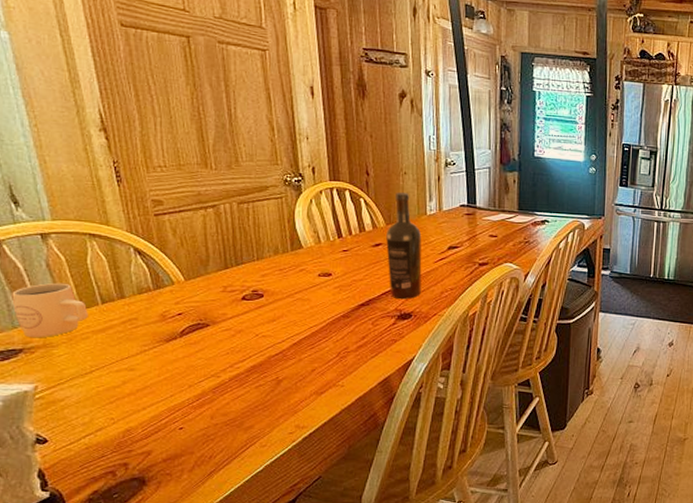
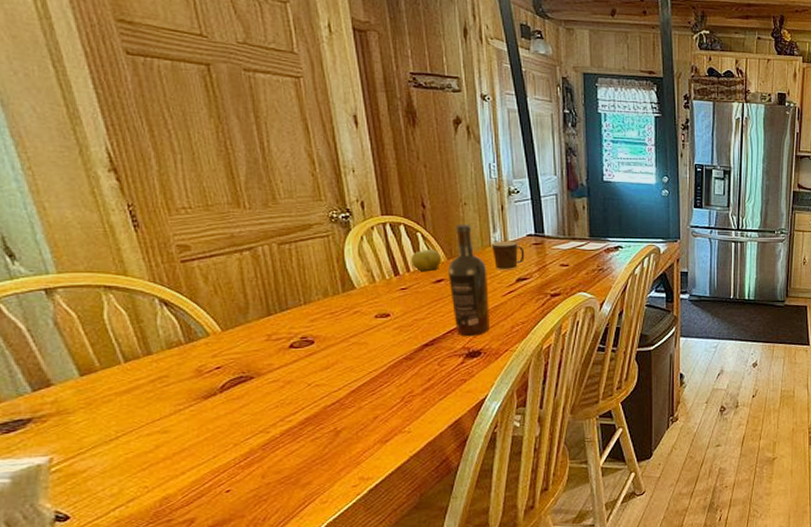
mug: present [12,282,88,338] -> none [14,342,109,406]
fruit: none [354,213,380,236] -> present [411,248,441,272]
mug: none [426,209,457,240] -> present [491,241,525,272]

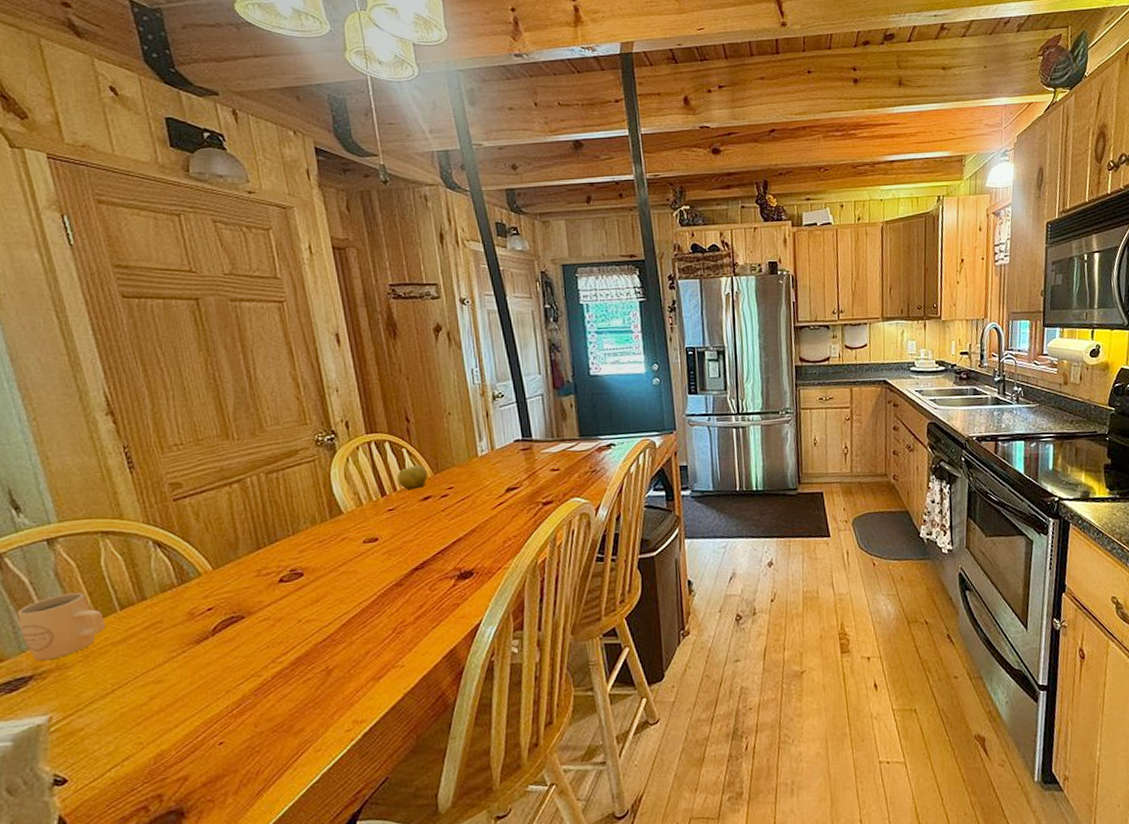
mug: none [14,342,109,406] -> present [17,591,106,662]
wine bottle: present [447,223,490,336] -> none [434,434,481,556]
mug: present [491,241,525,272] -> none [478,448,513,483]

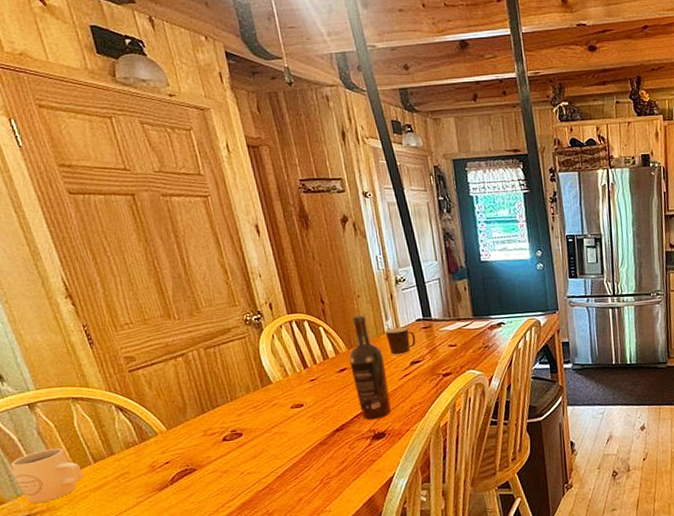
fruit: present [397,465,428,490] -> none [316,341,343,363]
wine bottle: none [434,434,481,556] -> present [349,314,391,420]
mug: none [478,448,513,483] -> present [385,326,416,357]

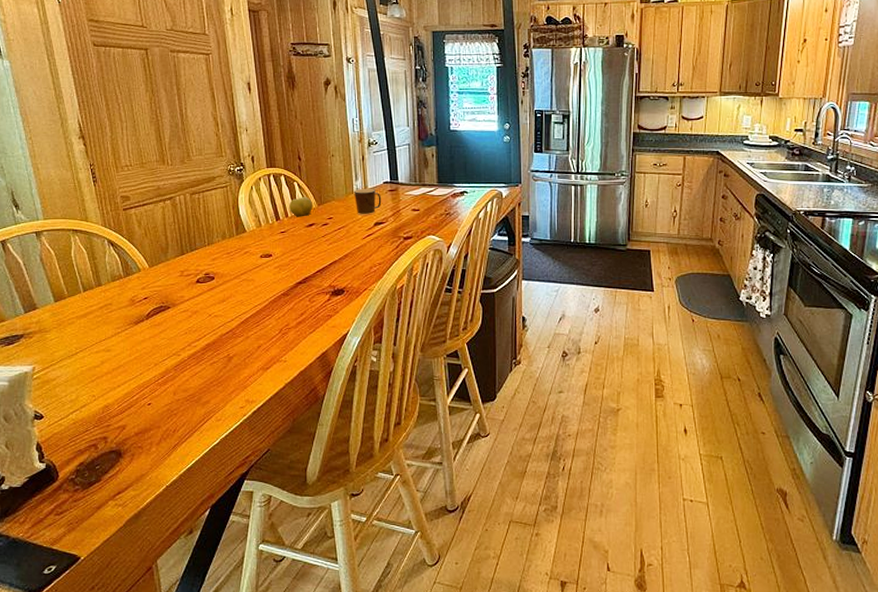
mug: present [11,447,84,504] -> none [15,274,73,325]
fruit: none [316,341,343,363] -> present [289,196,313,217]
wine bottle: present [349,314,391,420] -> none [317,173,352,275]

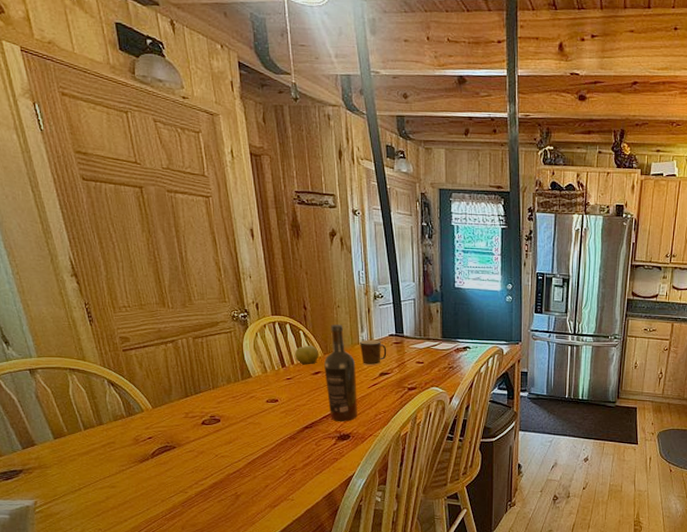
wine bottle: none [317,173,352,275] -> present [323,323,357,421]

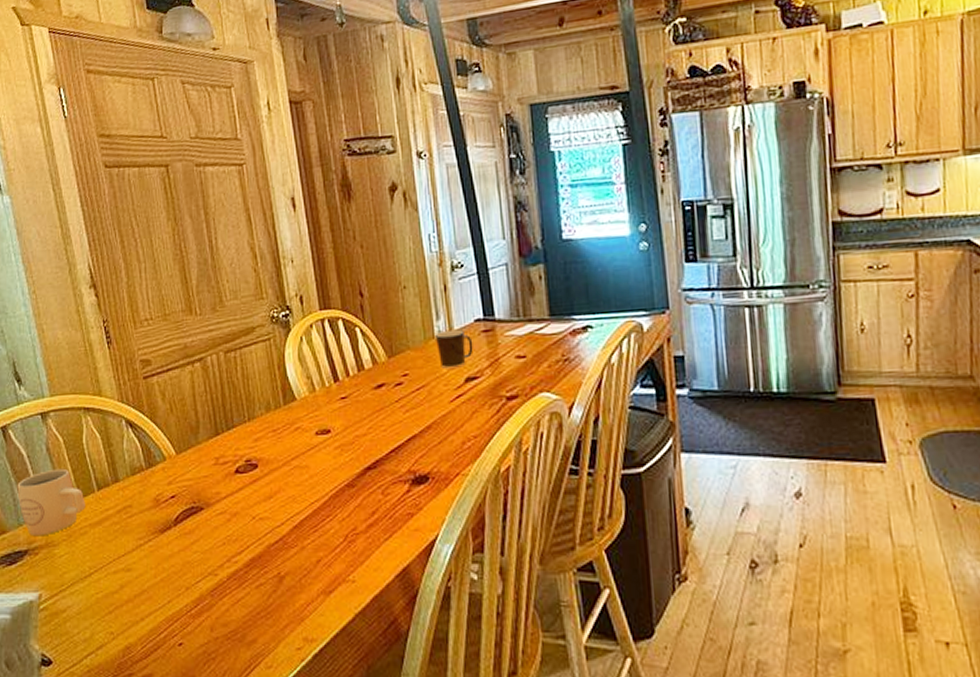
mug: none [10,412,74,461] -> present [17,468,86,537]
fruit: present [295,344,318,365] -> none [350,346,381,376]
wine bottle: present [323,323,357,421] -> none [388,312,437,456]

